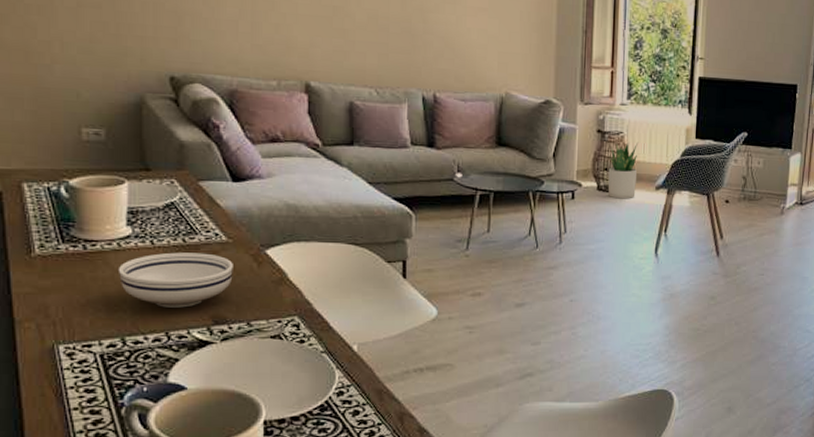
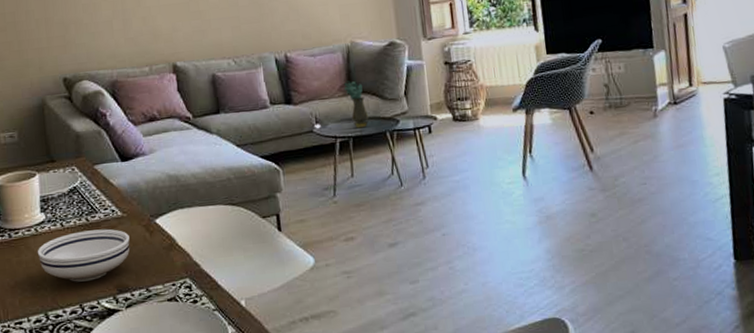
vase: none [493,131,514,184] -> present [344,80,370,129]
planter: present [608,142,639,199] -> none [460,67,493,127]

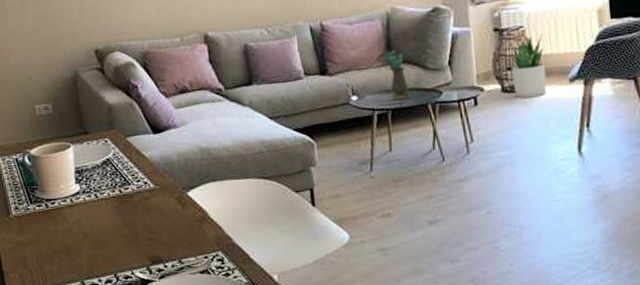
bowl: present [37,229,130,282] -> none [72,200,163,252]
planter: none [460,67,493,127] -> present [510,34,547,99]

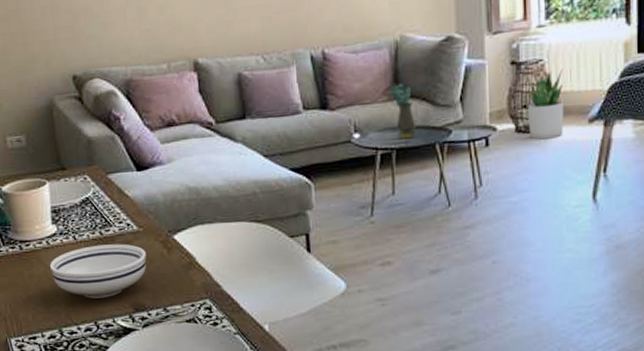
bowl: none [72,200,163,252] -> present [49,243,147,299]

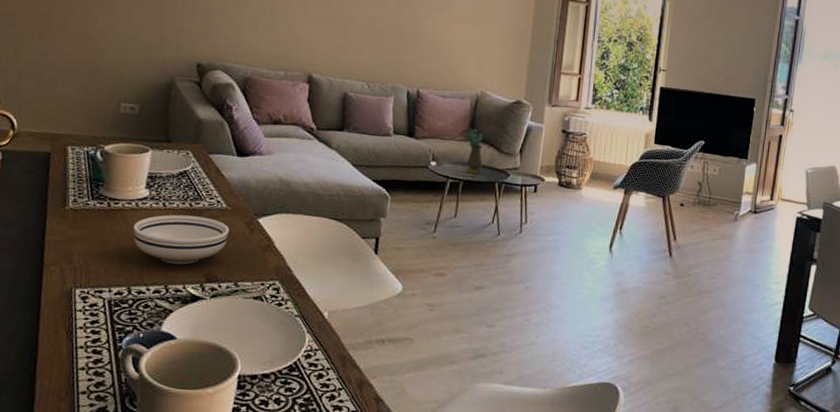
planter: present [527,68,564,140] -> none [568,143,600,196]

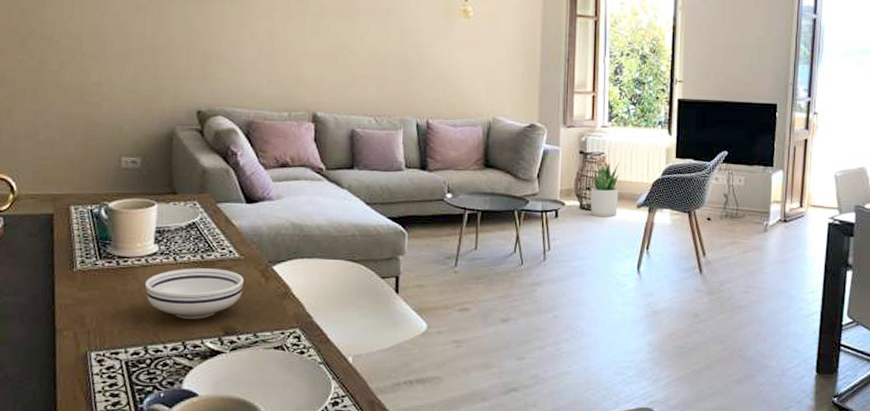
vase: present [466,126,484,175] -> none [480,154,500,204]
planter: none [568,143,600,196] -> present [590,162,620,217]

